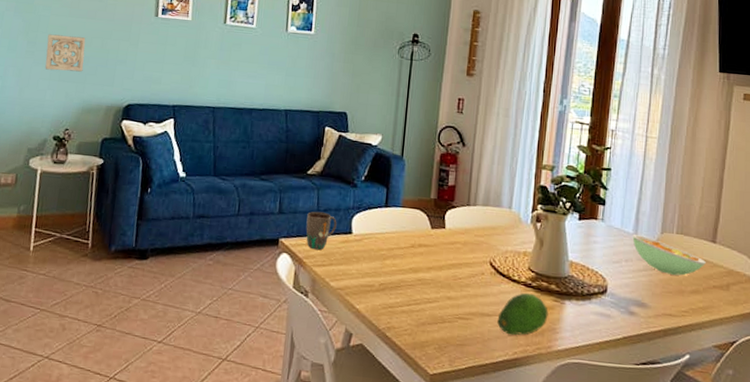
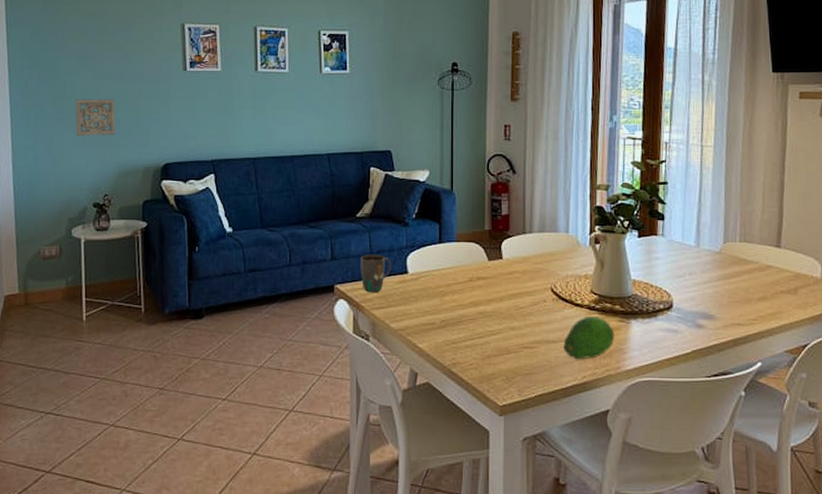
casserole: present [632,235,706,276] -> none [694,247,772,284]

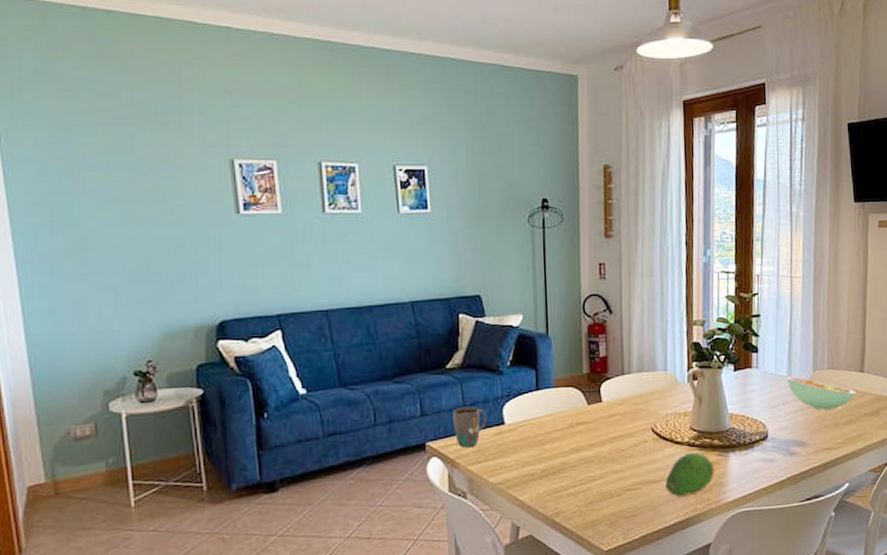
wall ornament: present [75,99,116,136] -> none [102,249,157,294]
casserole: none [694,247,772,284] -> present [787,377,856,410]

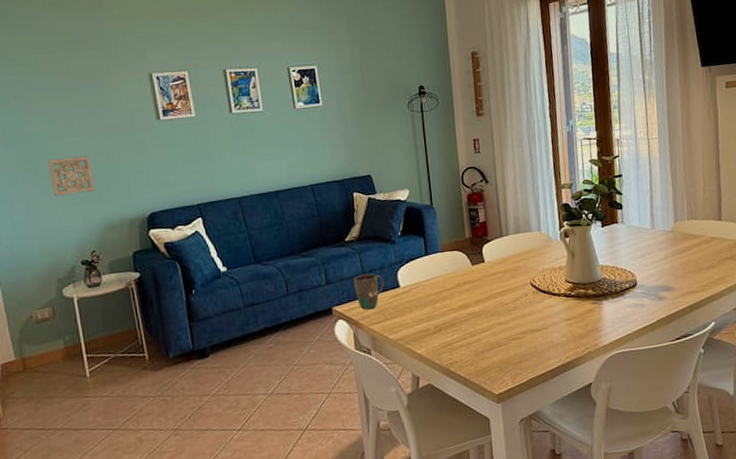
wall ornament: none [102,249,157,294] -> present [48,156,95,197]
fruit: present [665,452,715,497] -> none [546,302,590,343]
casserole: present [787,377,856,410] -> none [650,228,716,257]

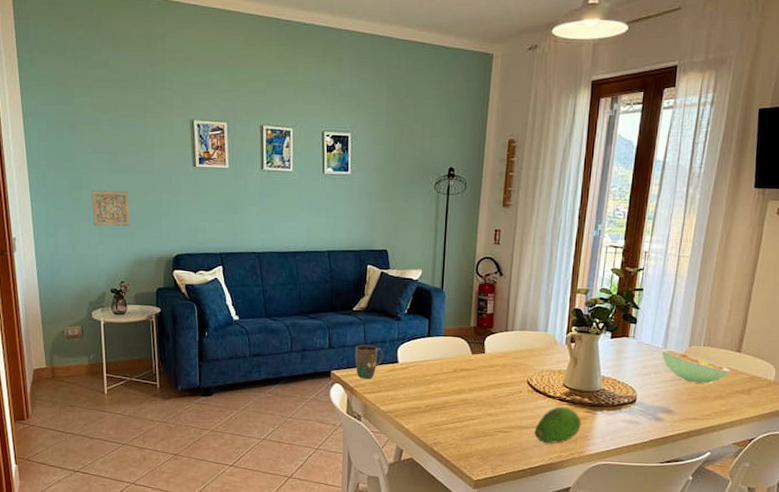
fruit: none [546,302,590,343] -> present [534,406,582,444]
casserole: none [650,228,716,257] -> present [661,349,730,384]

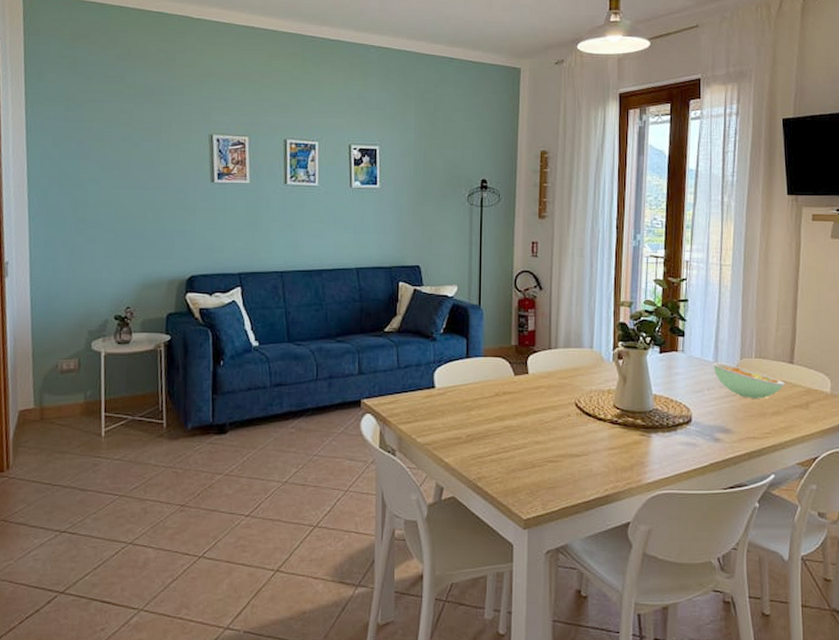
wall ornament: present [91,190,130,226] -> none [97,209,140,247]
mug: present [355,344,384,379] -> none [387,368,419,408]
fruit: present [534,406,582,444] -> none [586,430,636,473]

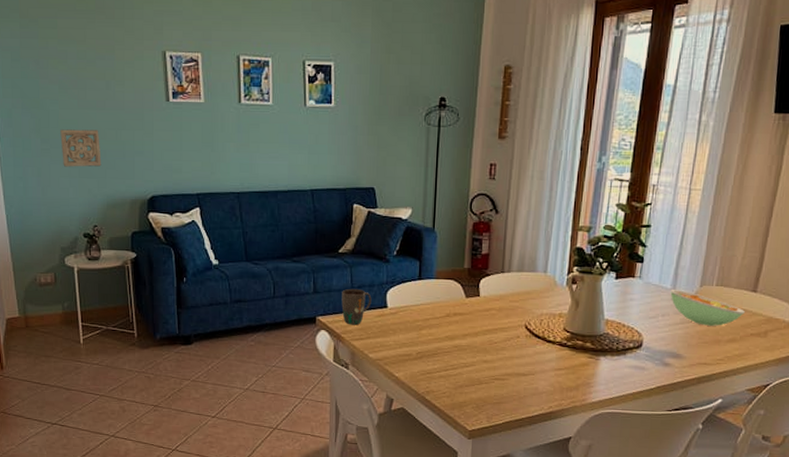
wall ornament: none [97,209,140,247] -> present [60,129,102,167]
mug: none [387,368,419,408] -> present [341,288,372,325]

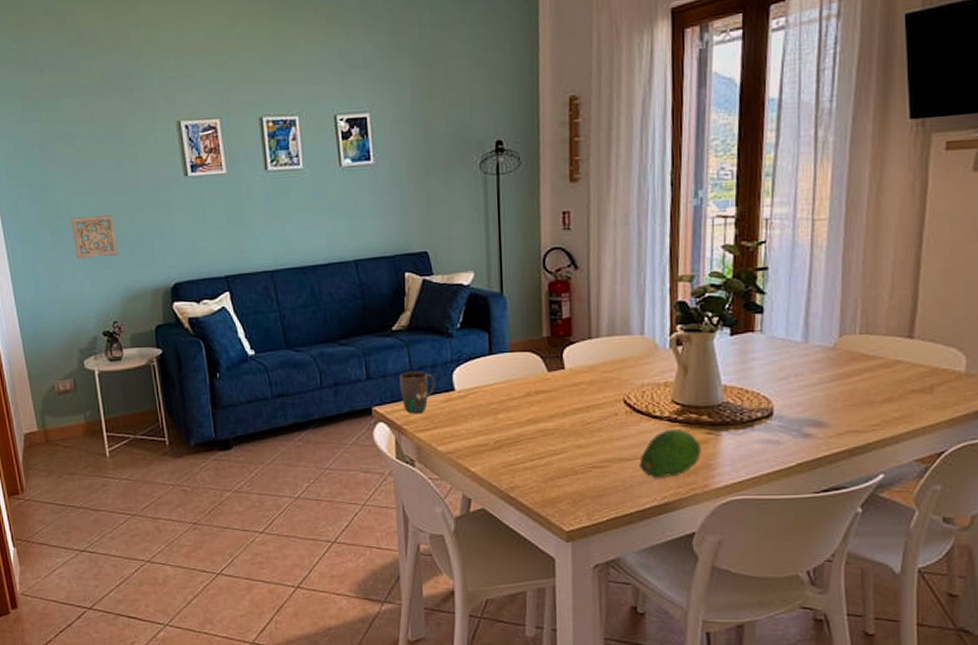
fruit: none [533,351,583,392] -> present [639,428,701,478]
casserole: present [670,290,745,326] -> none [802,343,901,384]

